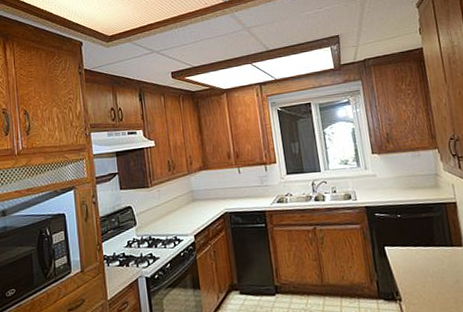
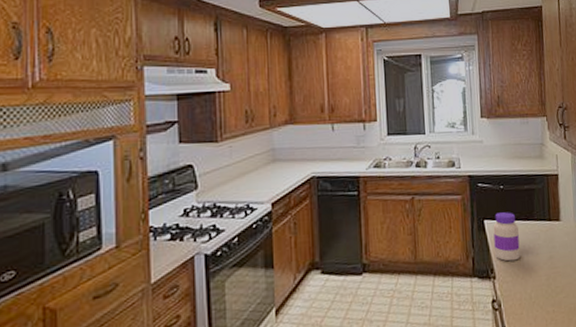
jar: none [394,239,425,285] -> present [493,212,520,262]

